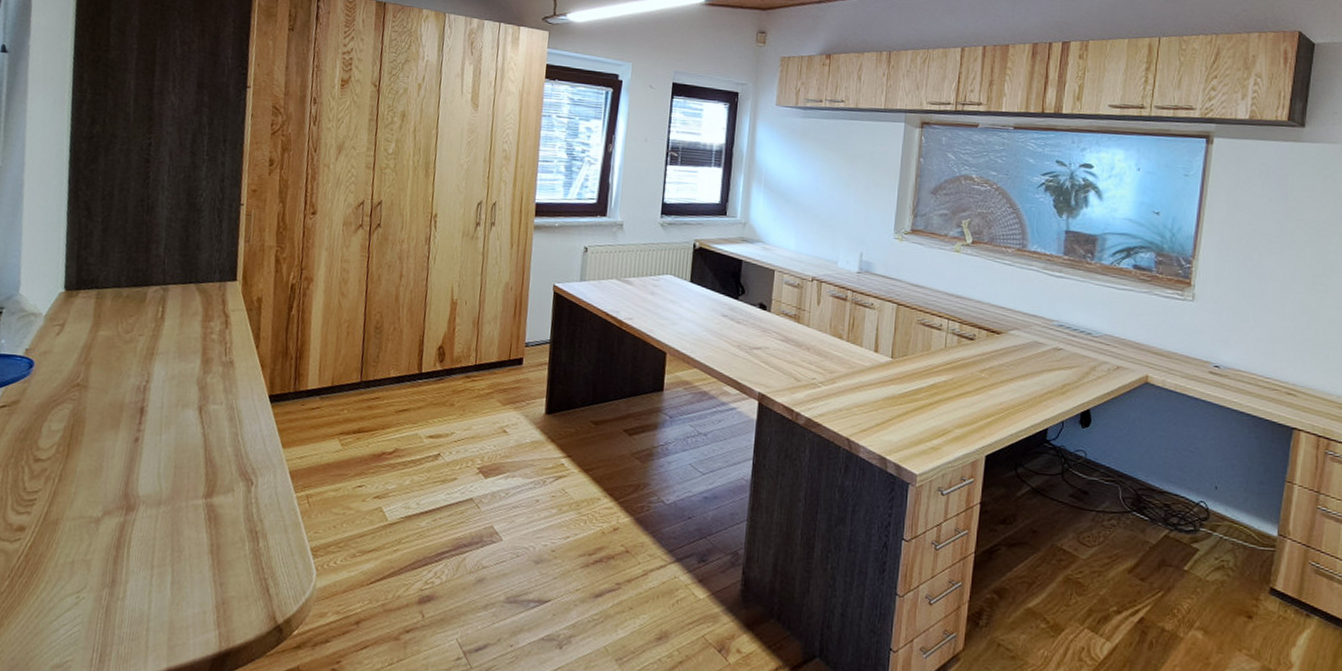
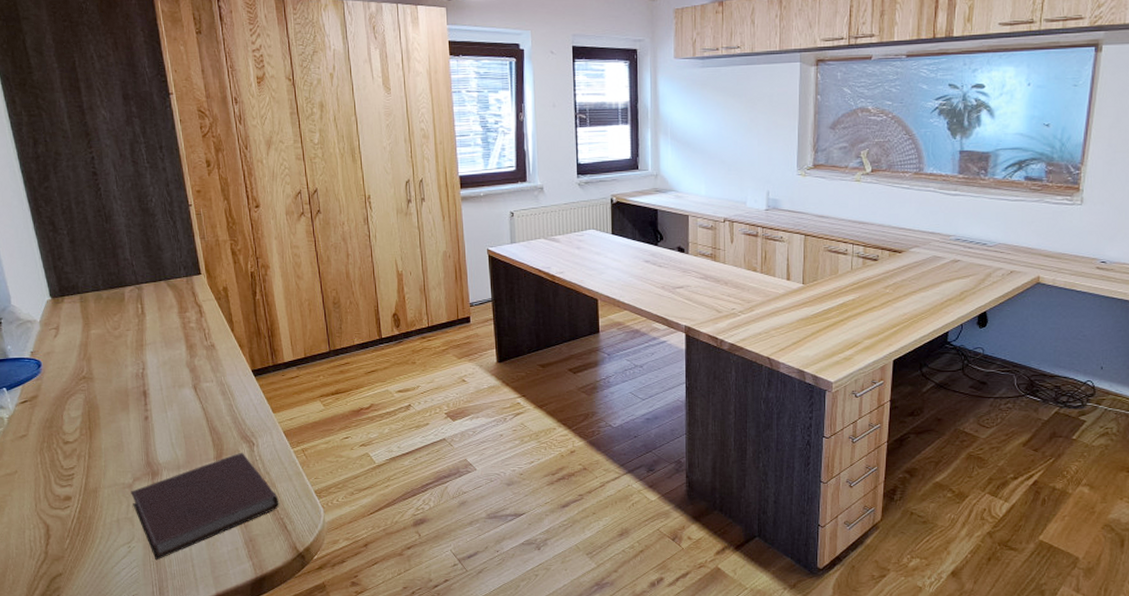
notebook: none [95,492,267,618] -> present [131,453,280,561]

